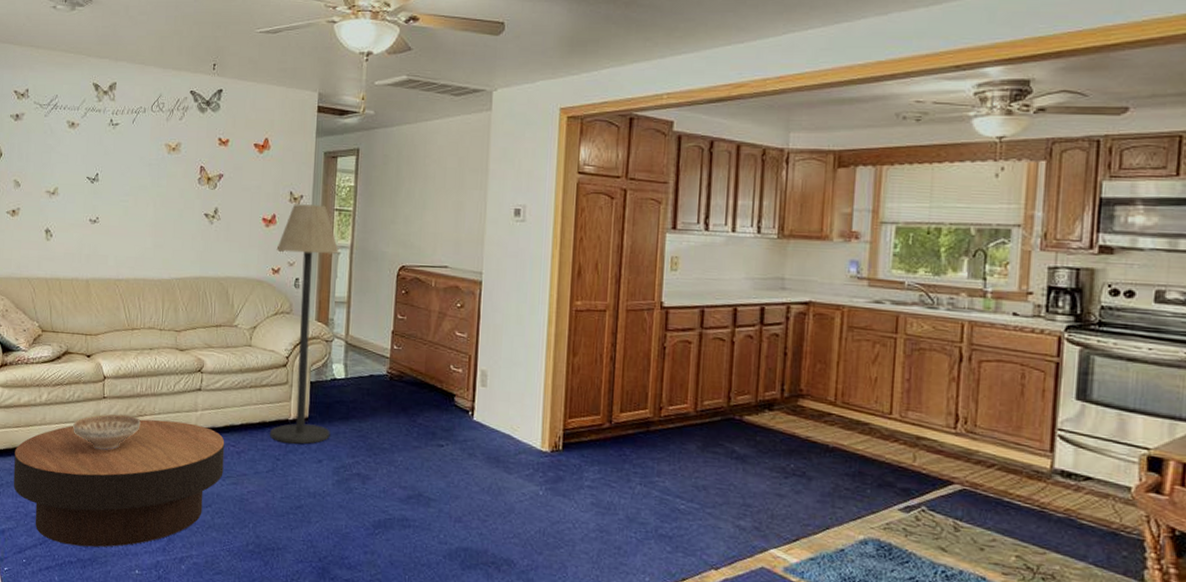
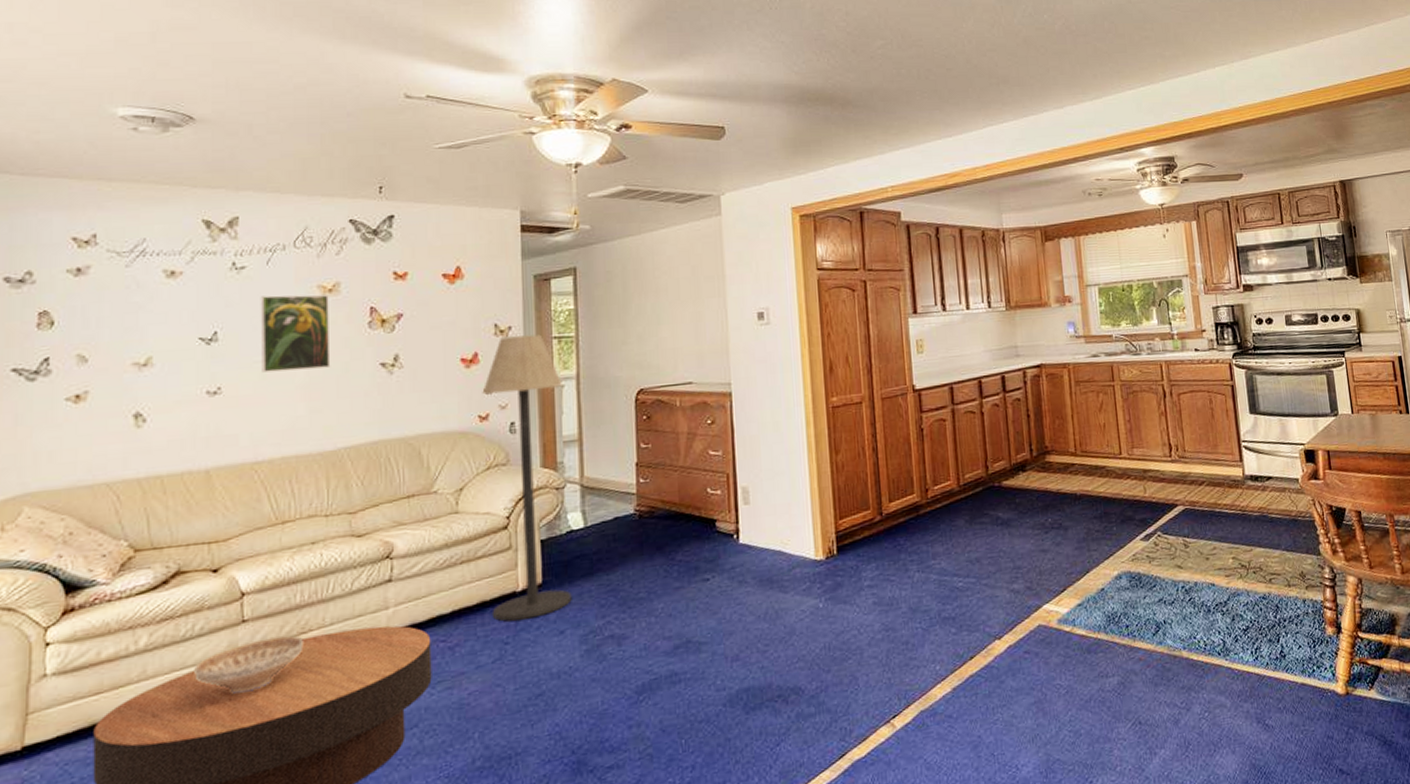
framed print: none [125,149,172,212] -> present [260,294,331,373]

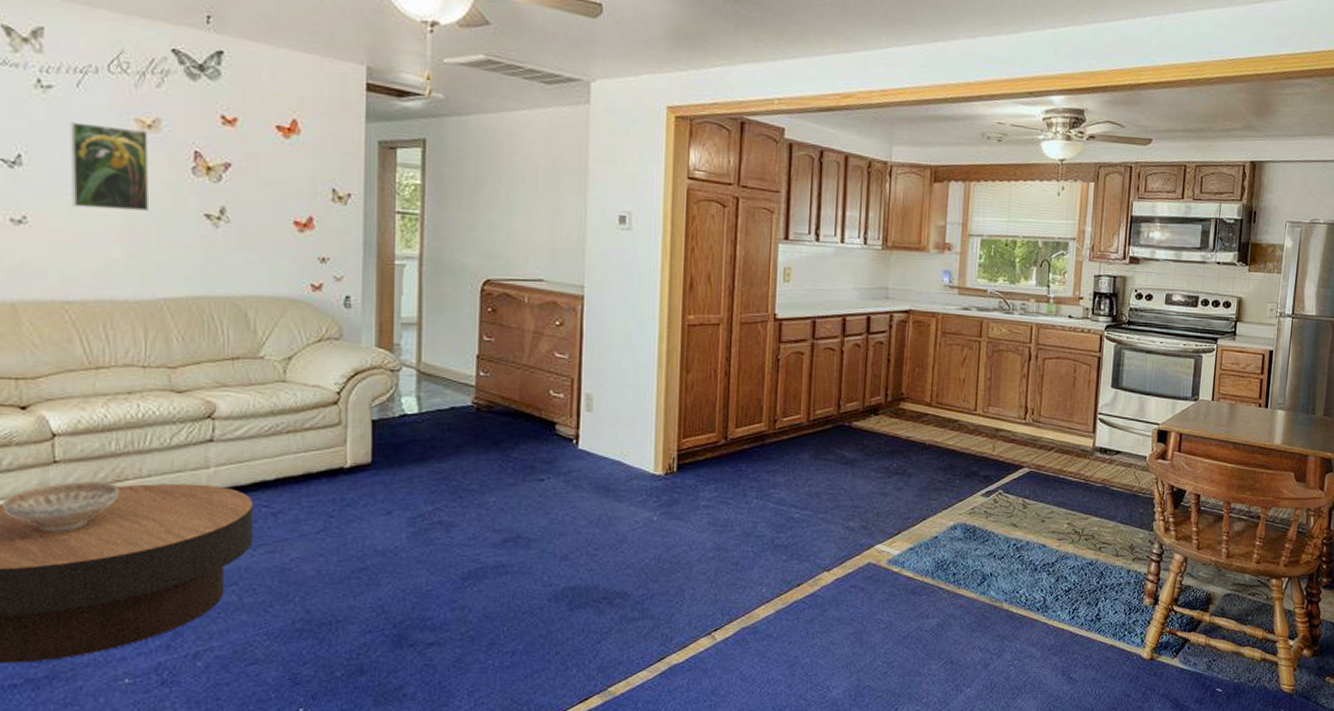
floor lamp: present [482,334,572,622] -> none [316,204,403,495]

